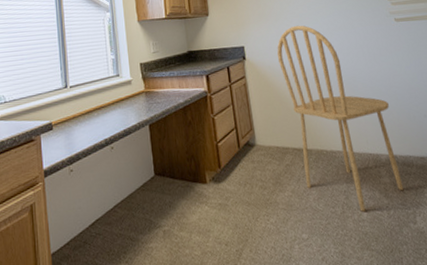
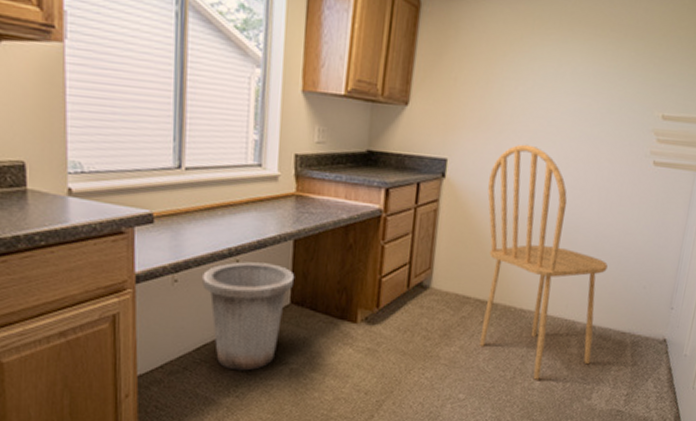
trash can: none [90,146,155,239] -> present [202,262,295,371]

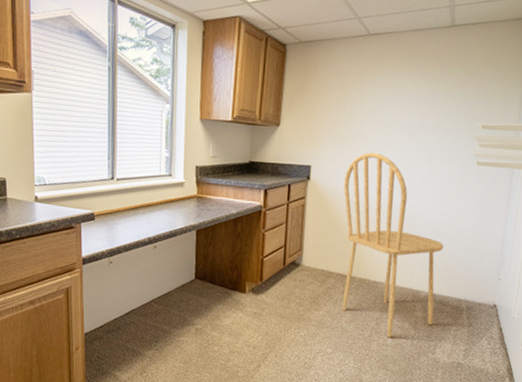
trash can: present [202,262,295,371] -> none [130,247,198,330]

